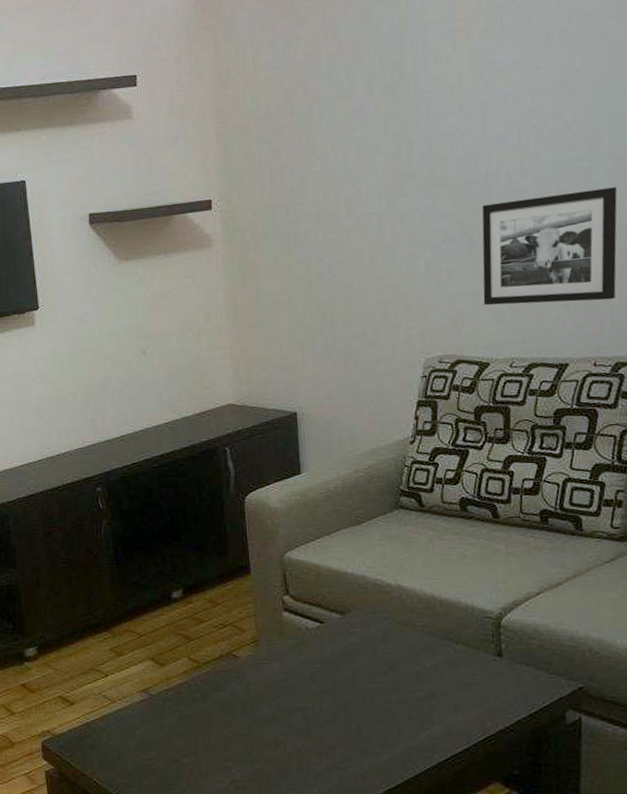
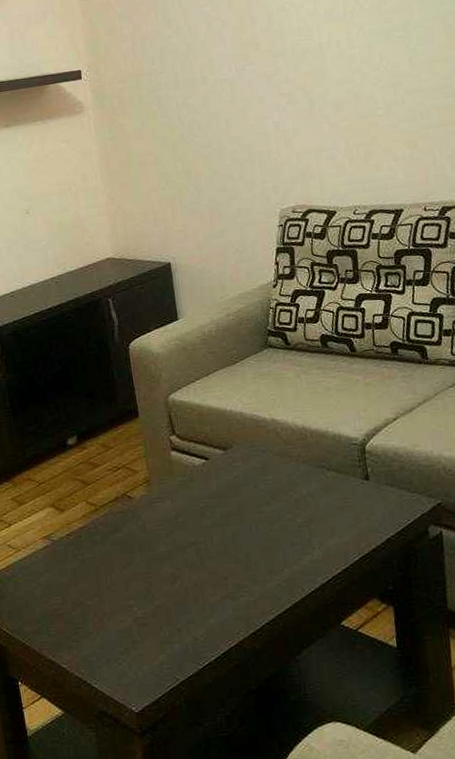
picture frame: present [482,187,617,306] -> none [318,53,437,160]

